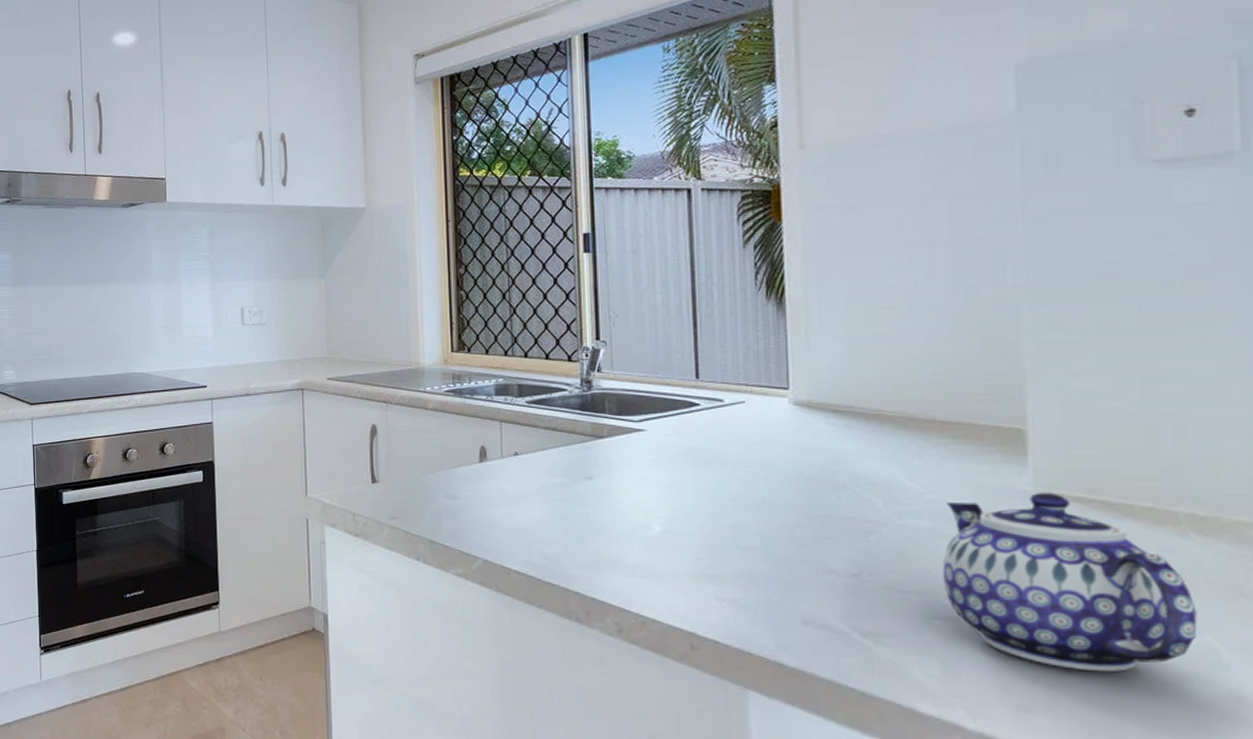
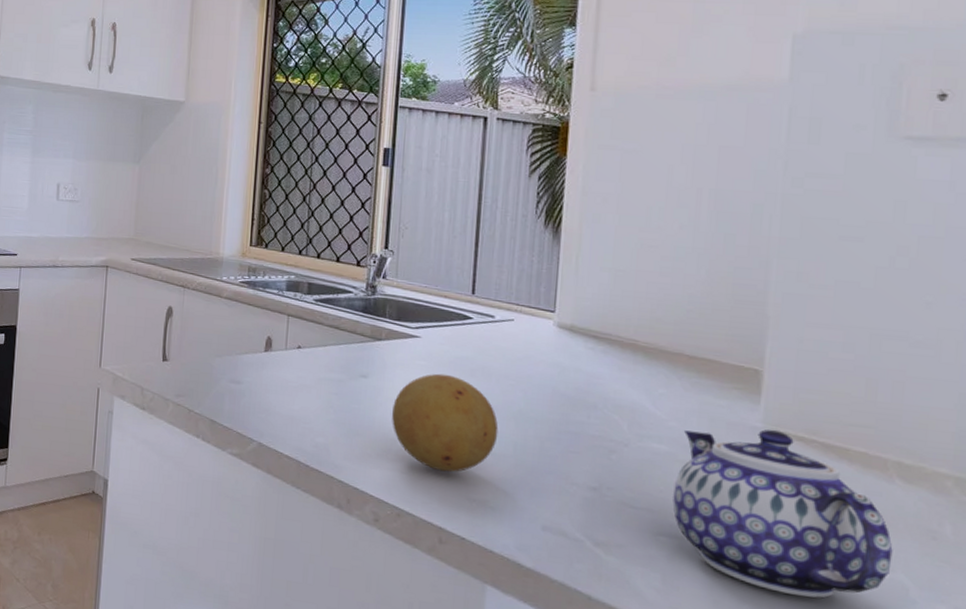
fruit: none [623,467,742,572] -> present [391,373,499,472]

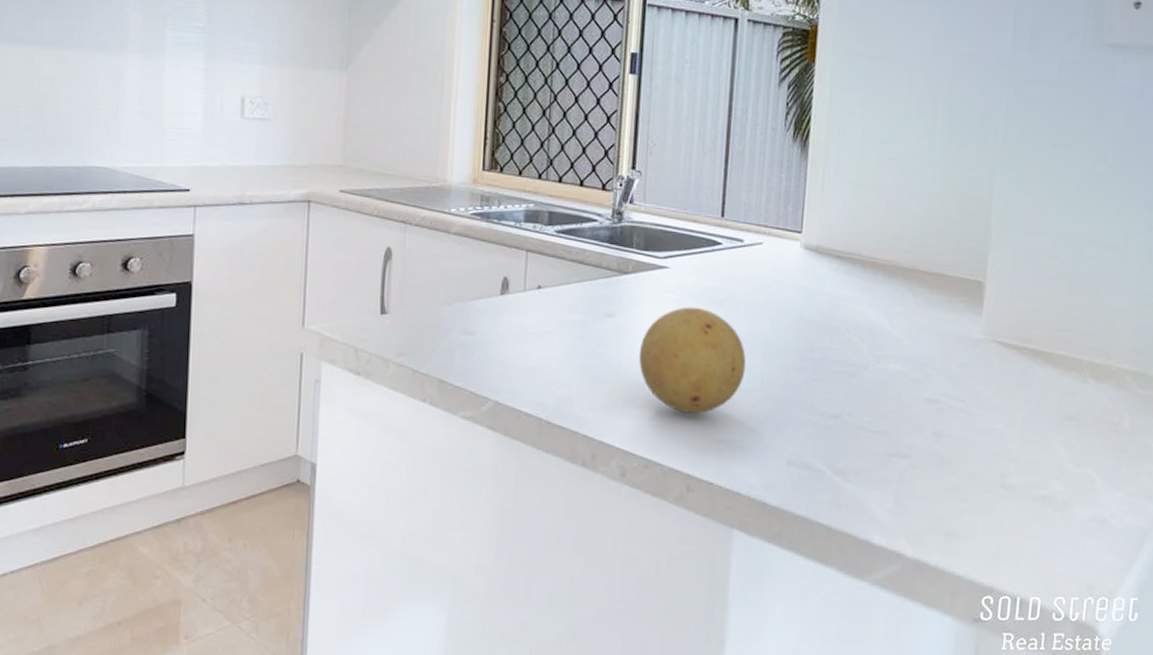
teapot: present [672,429,893,598] -> none [905,341,1084,501]

